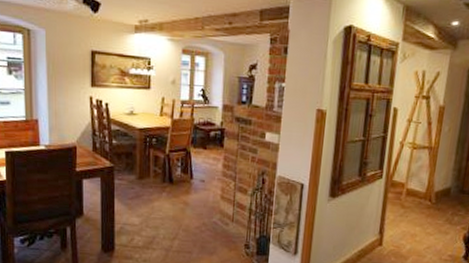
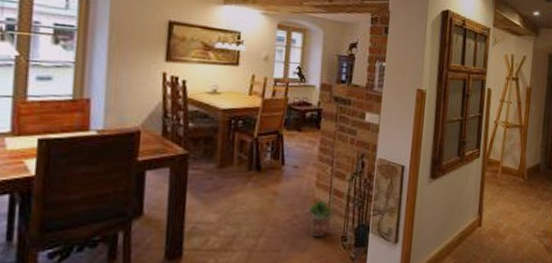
potted plant: none [213,210,239,244] -> present [306,198,335,237]

